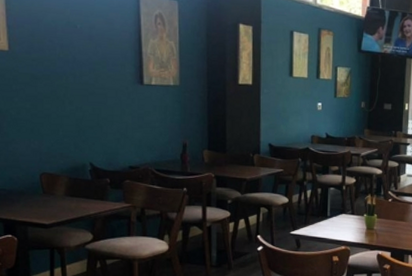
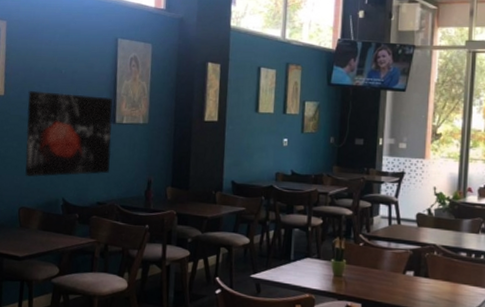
wall art: none [38,46,141,141] -> present [25,91,113,178]

